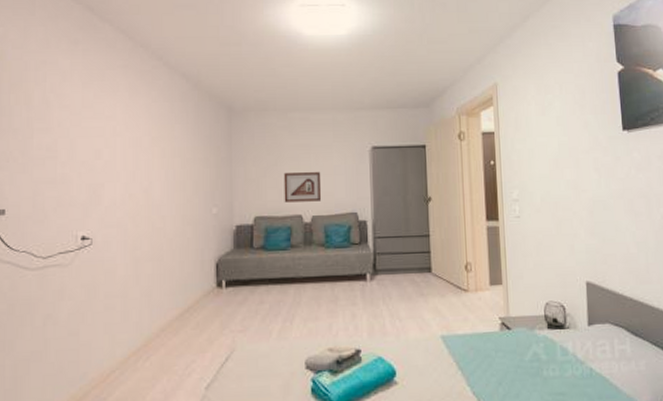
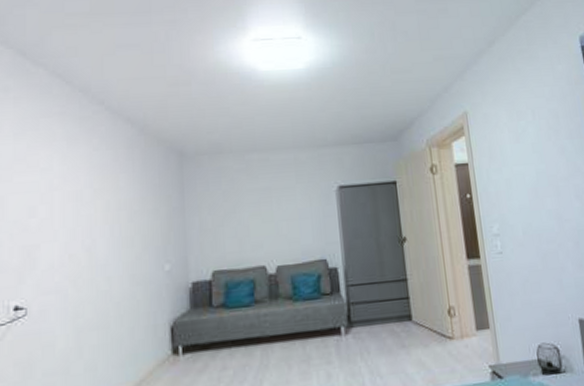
picture frame: present [283,172,322,203] -> none [243,217,287,253]

